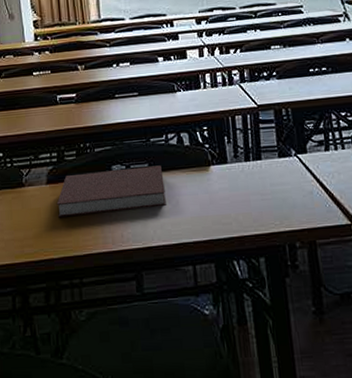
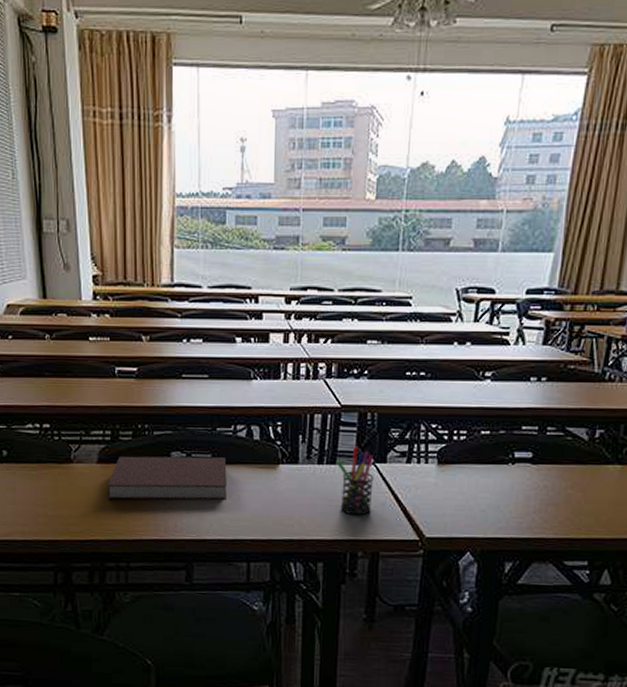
pen holder: none [261,140,301,207] -> present [336,446,374,516]

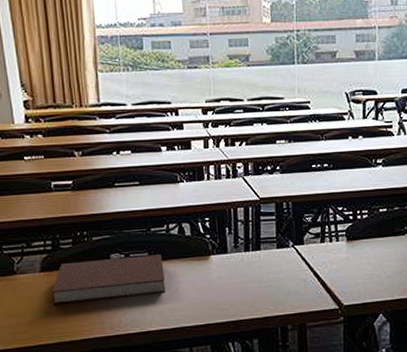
pen holder: present [336,446,374,516] -> none [260,232,295,294]

